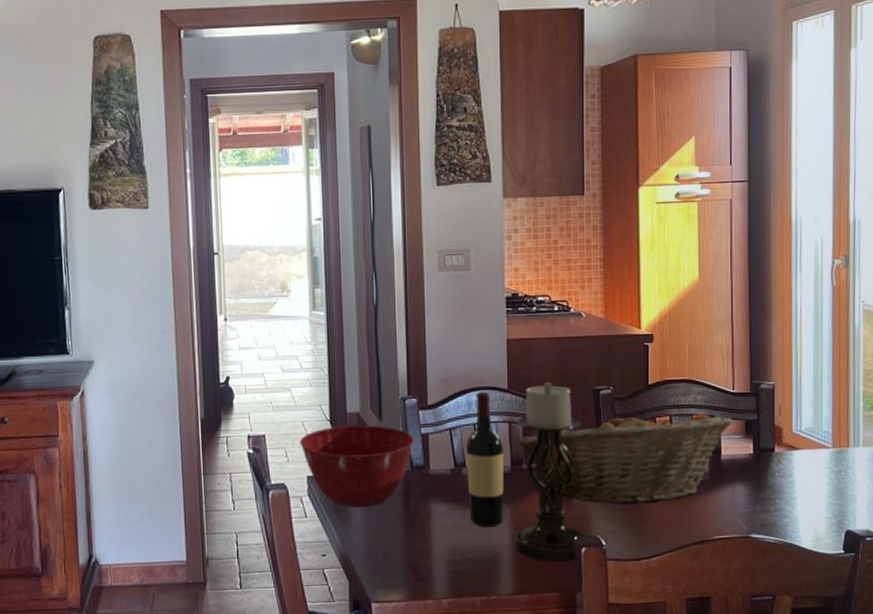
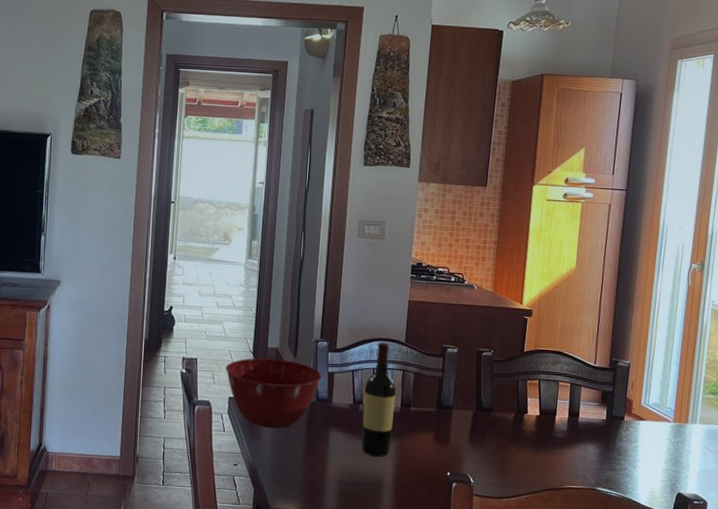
candle holder: present [514,382,587,562] -> none [396,340,464,493]
fruit basket: present [518,411,732,505] -> none [408,370,591,452]

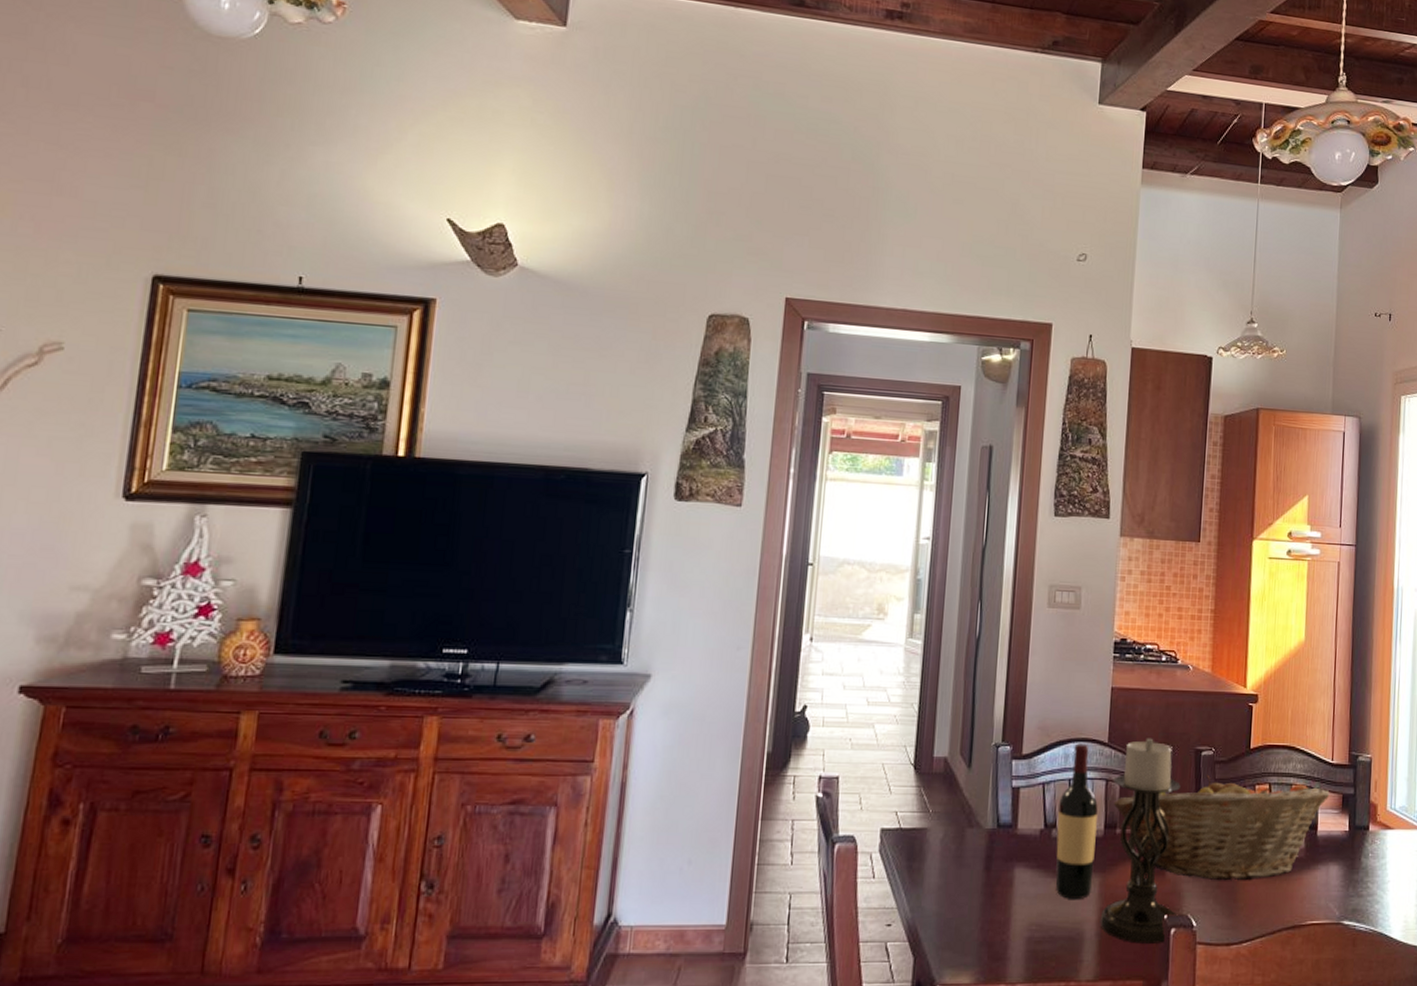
mixing bowl: present [225,358,323,429] -> none [877,771,1005,870]
candle holder: none [396,340,464,493] -> present [1100,738,1181,944]
fruit basket: none [408,370,591,452] -> present [1113,774,1330,881]

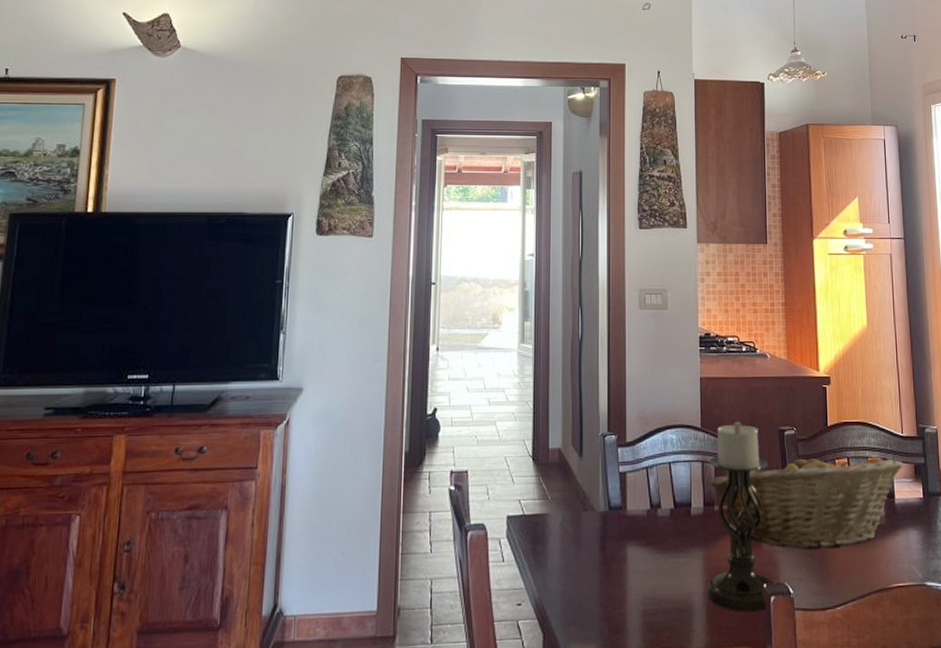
wine bottle: present [1055,743,1098,899] -> none [661,429,697,573]

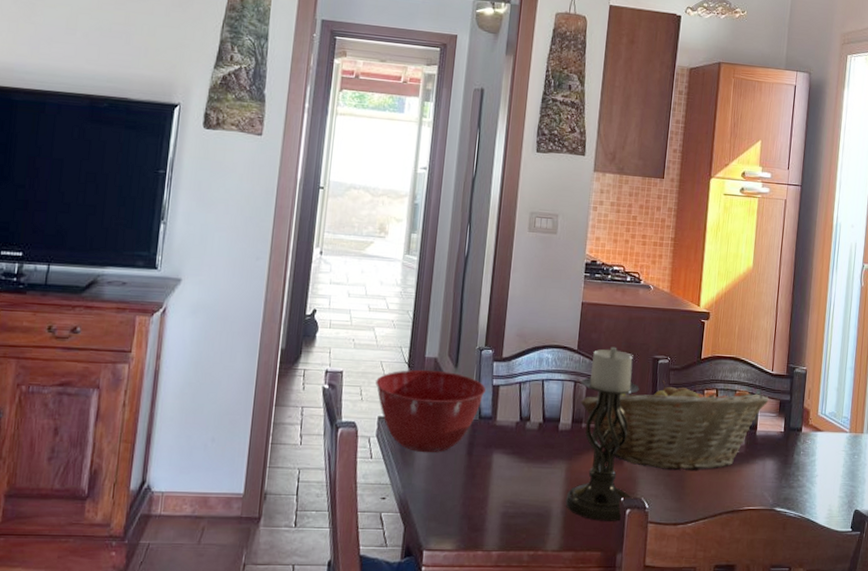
mixing bowl: none [502,461,614,552] -> present [376,369,486,453]

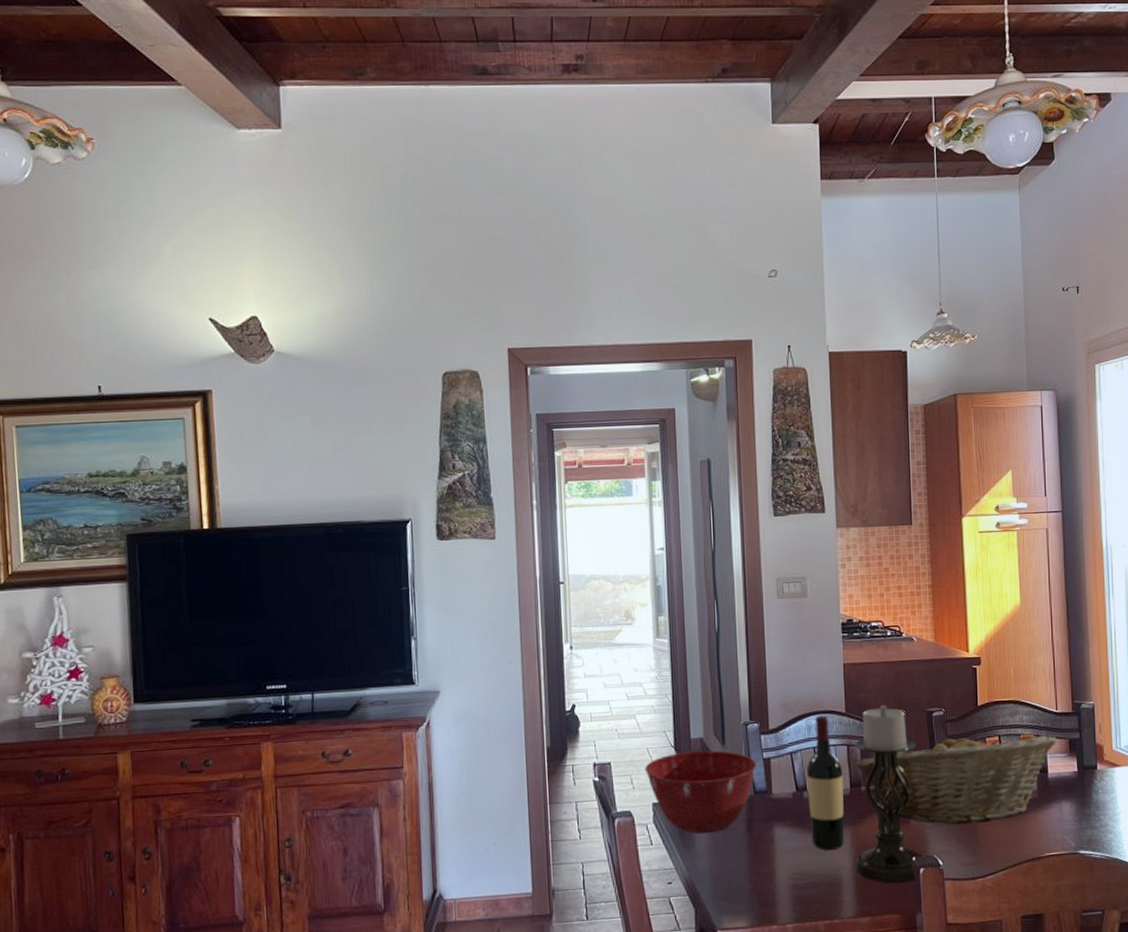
wine bottle: none [528,349,567,482] -> present [806,715,845,850]

